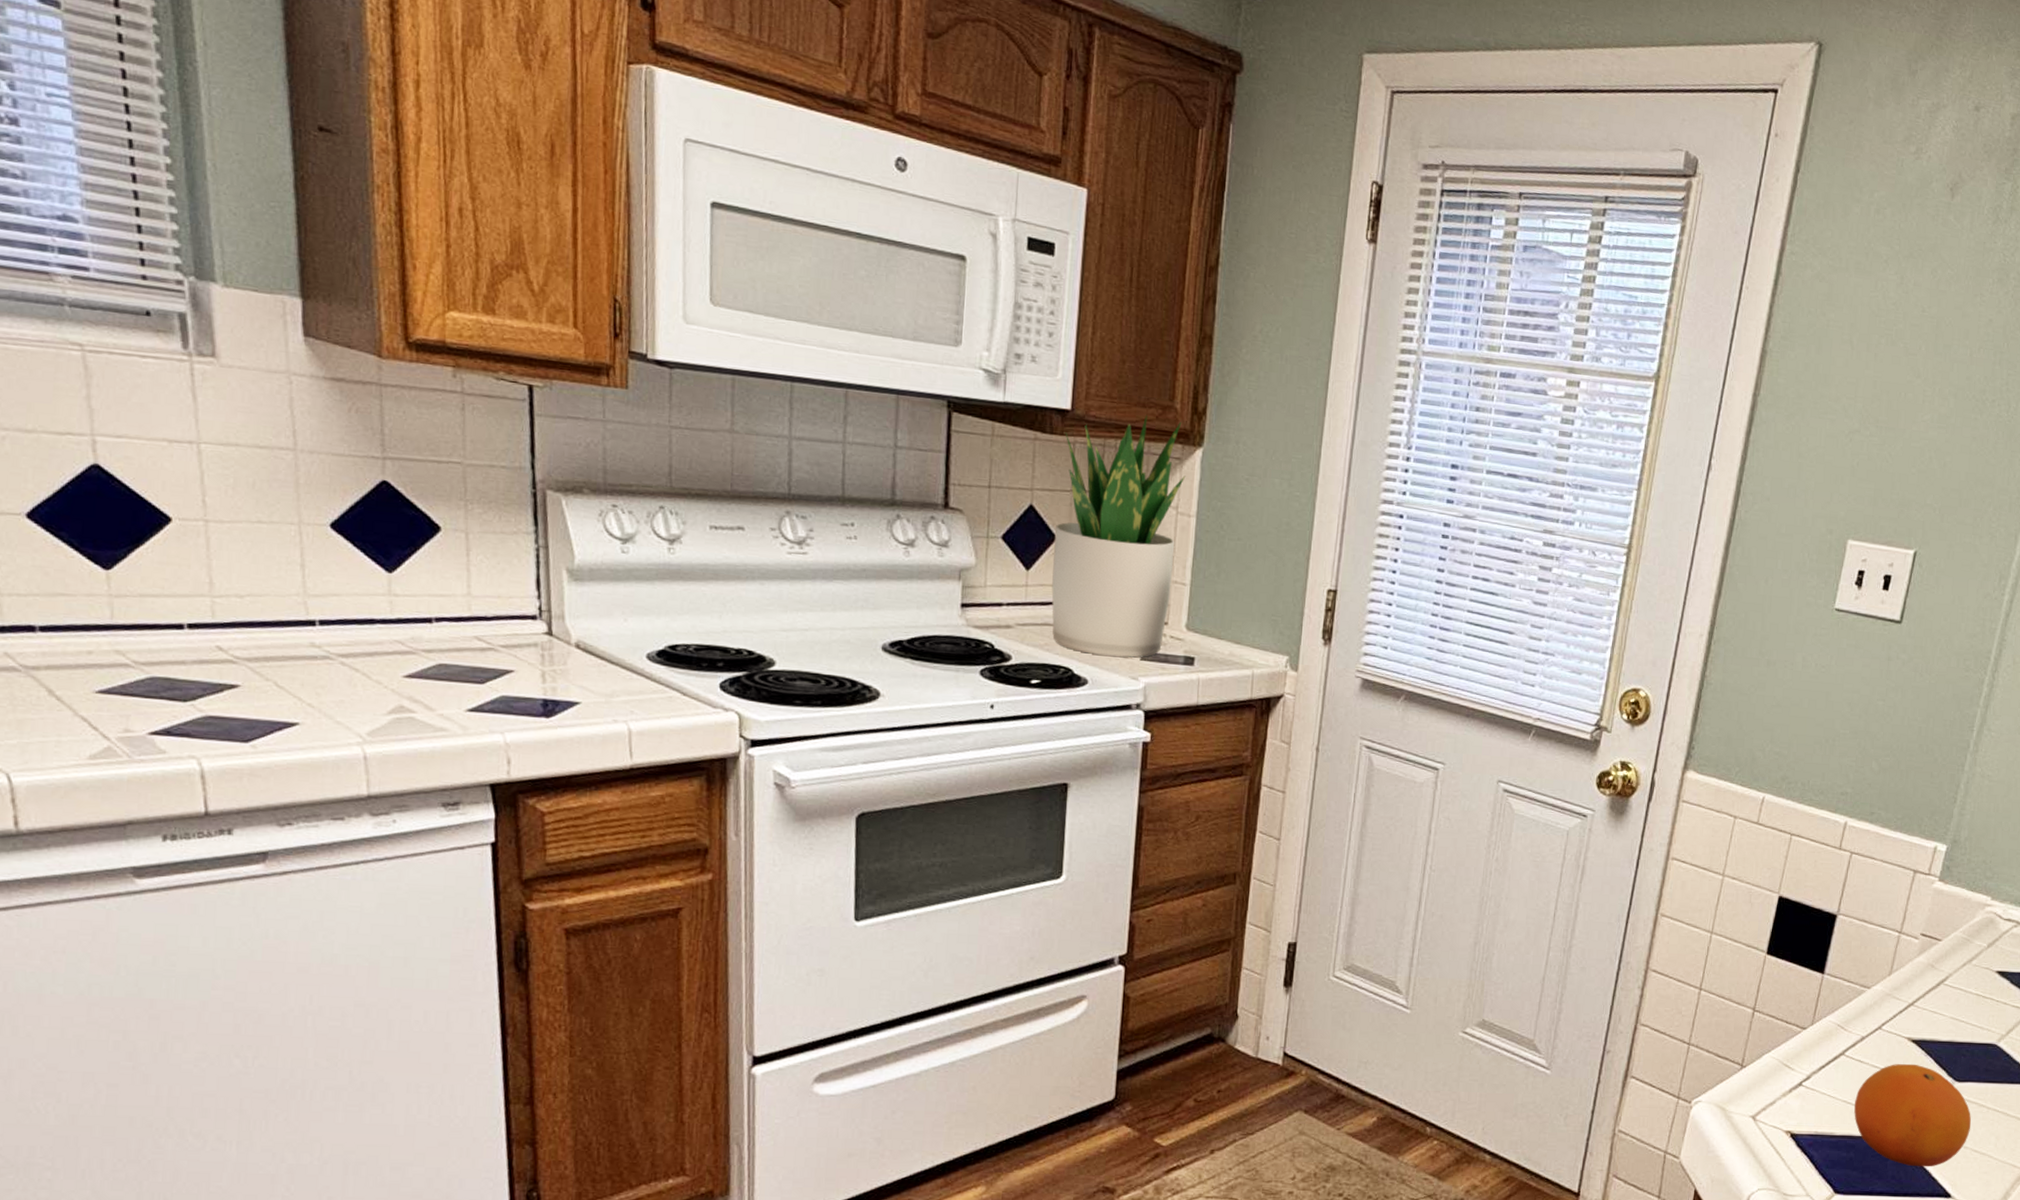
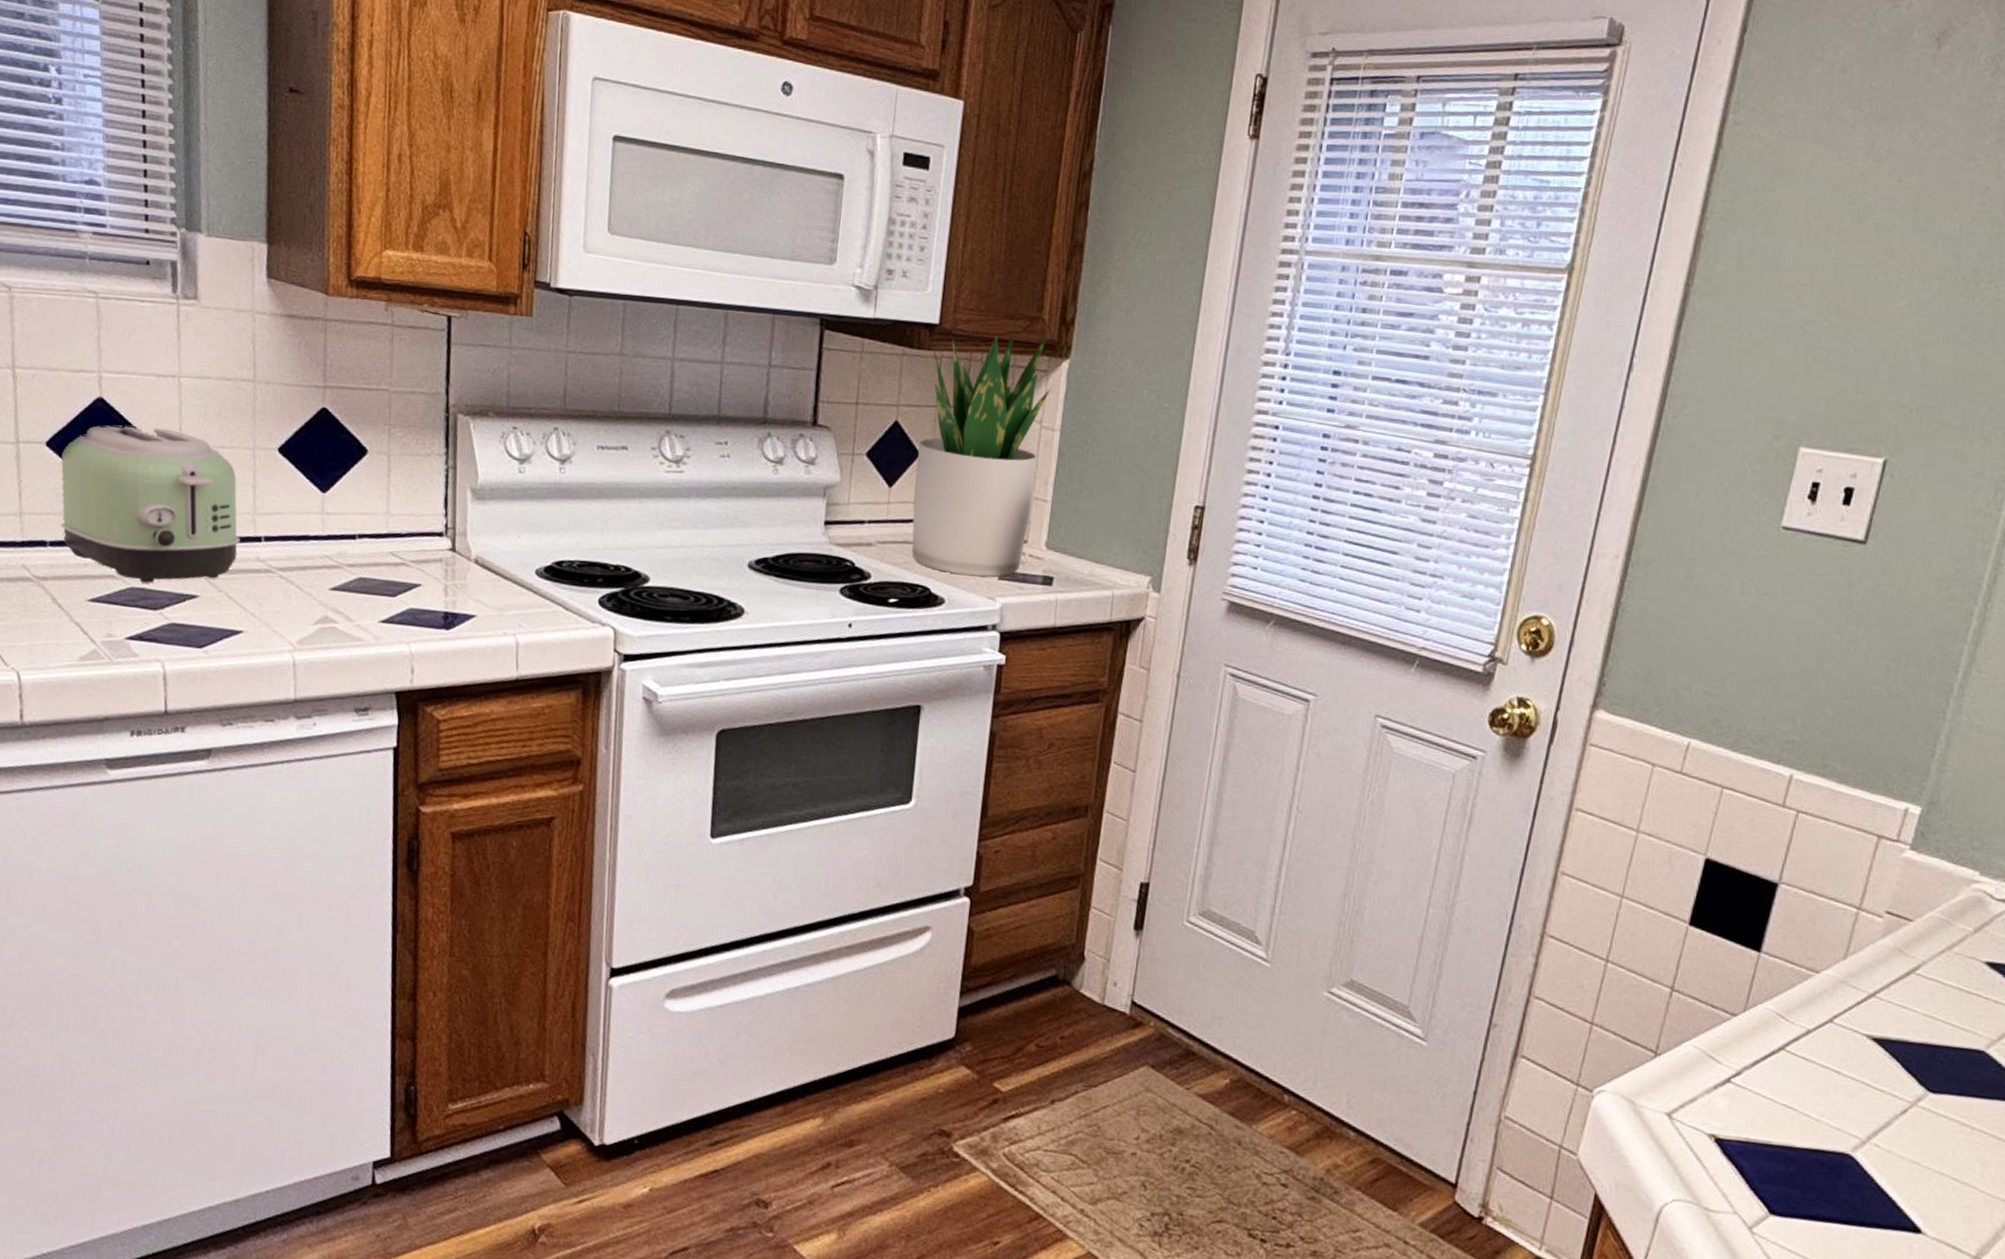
toaster: none [48,495,289,672] -> present [59,425,240,583]
fruit: present [1854,1063,1971,1167] -> none [1796,1065,1950,1194]

